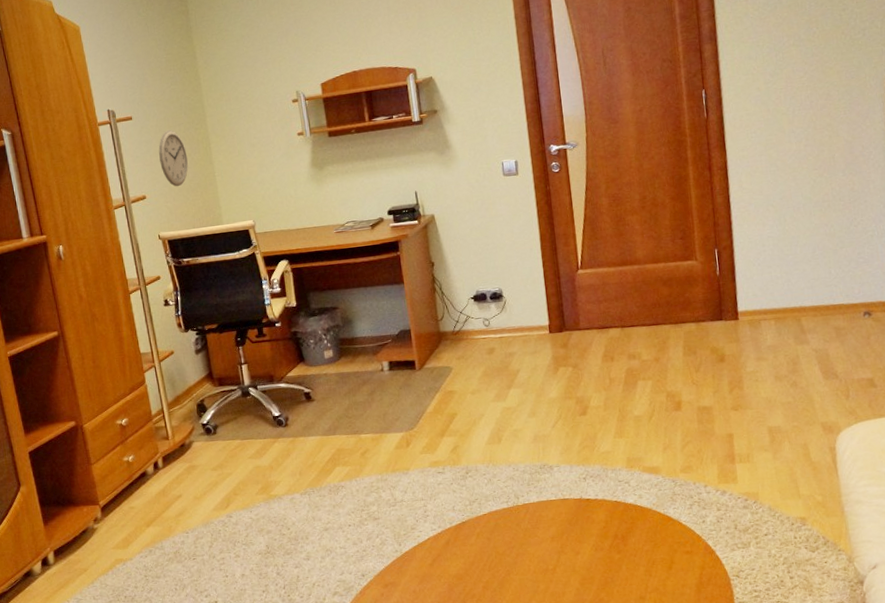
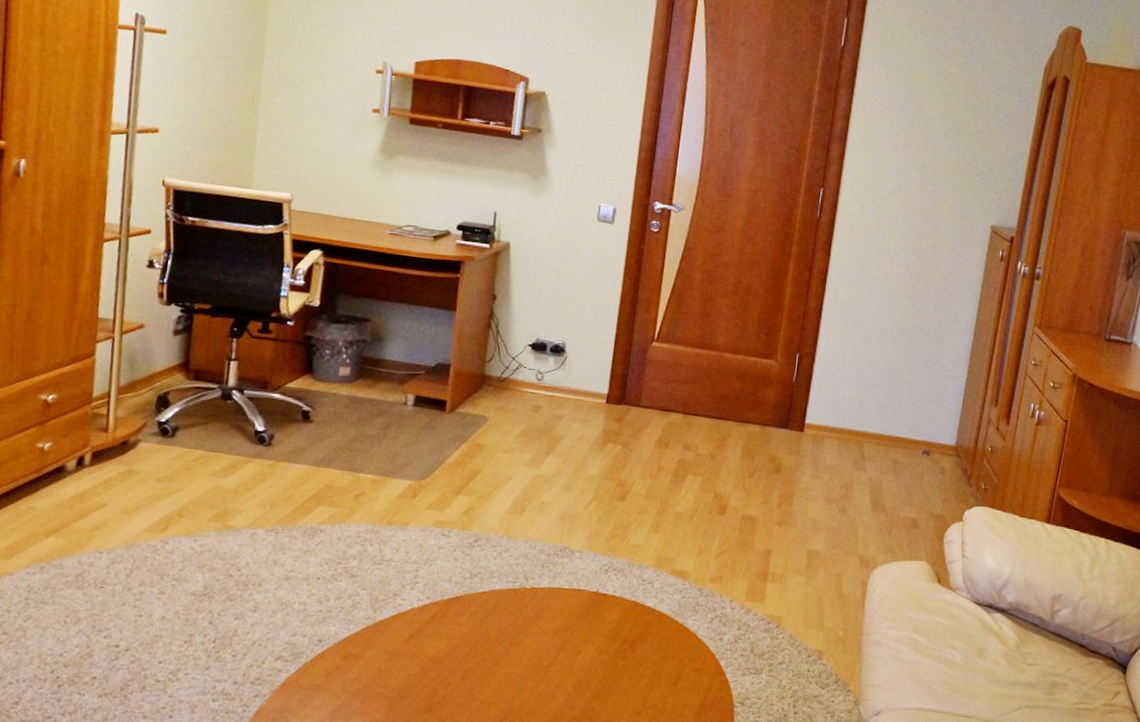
wall clock: present [158,129,189,187] -> none [188,59,228,130]

